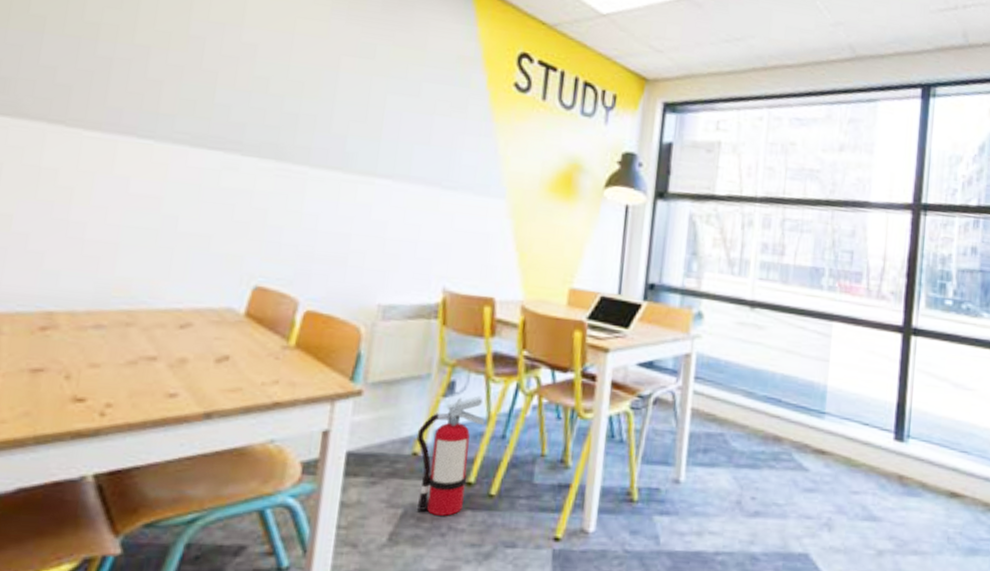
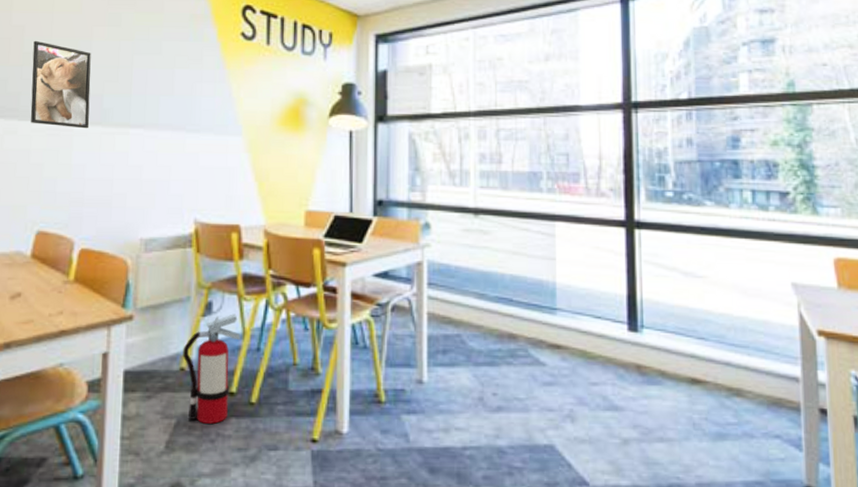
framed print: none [256,63,337,173] -> present [30,40,91,129]

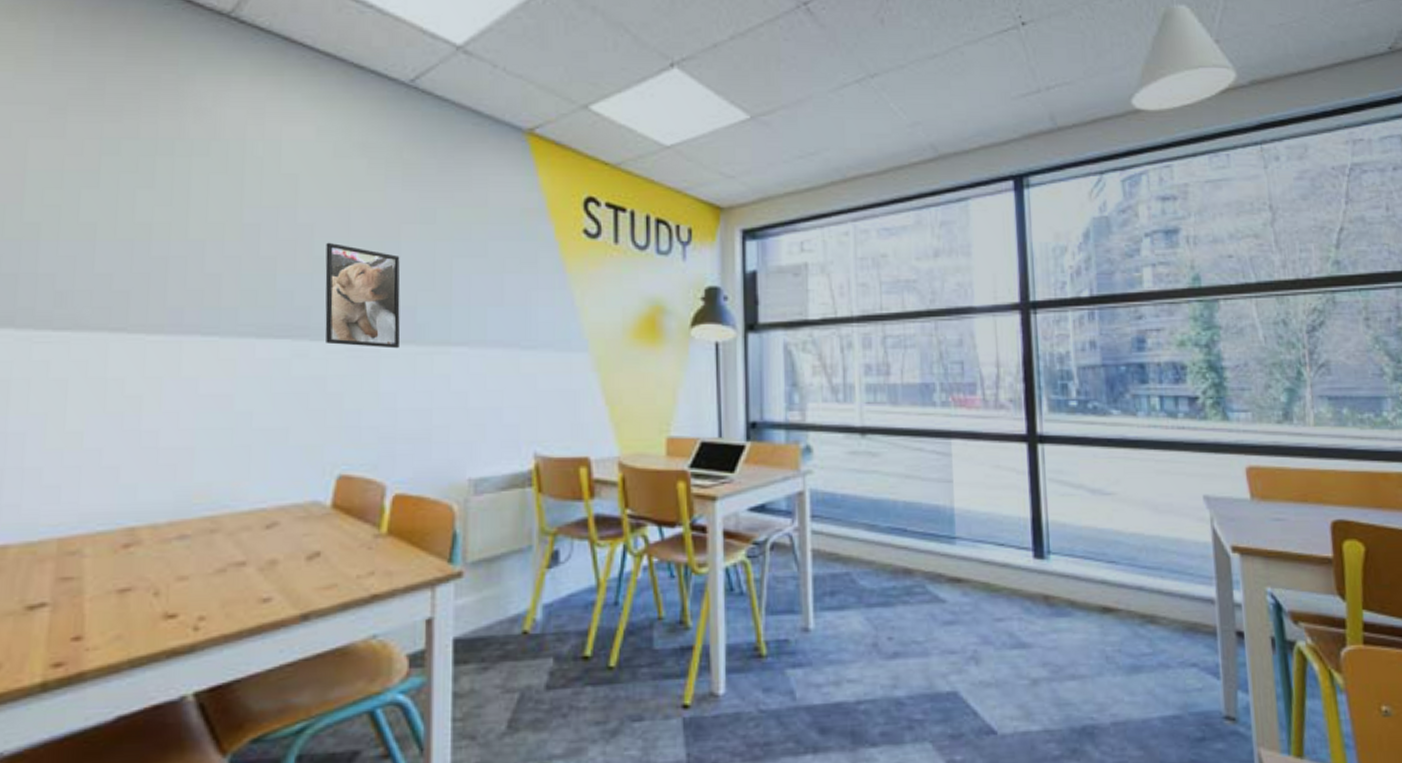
fire extinguisher: present [182,314,241,424] -> none [525,563,595,696]

